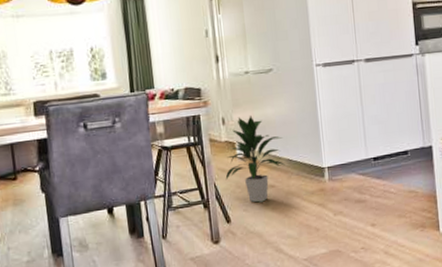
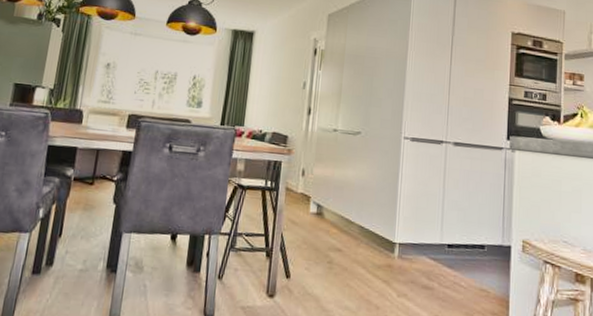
indoor plant: present [225,116,286,203] -> none [293,172,358,265]

